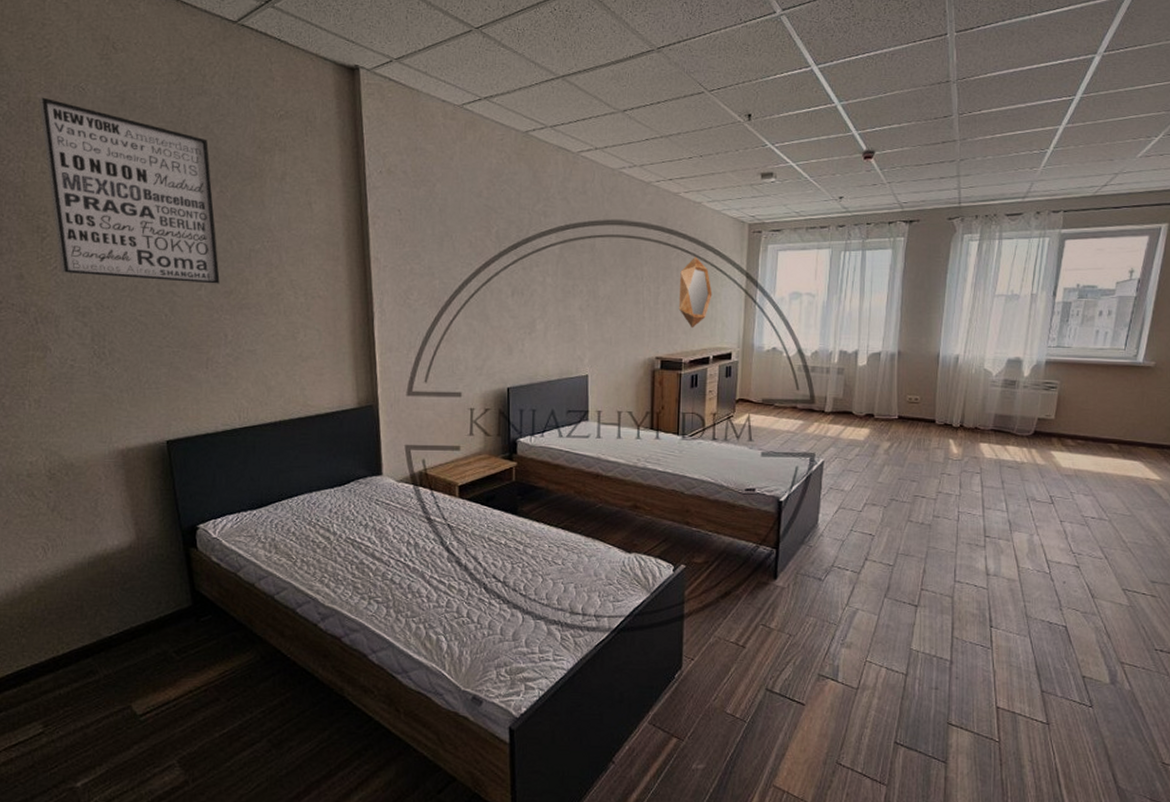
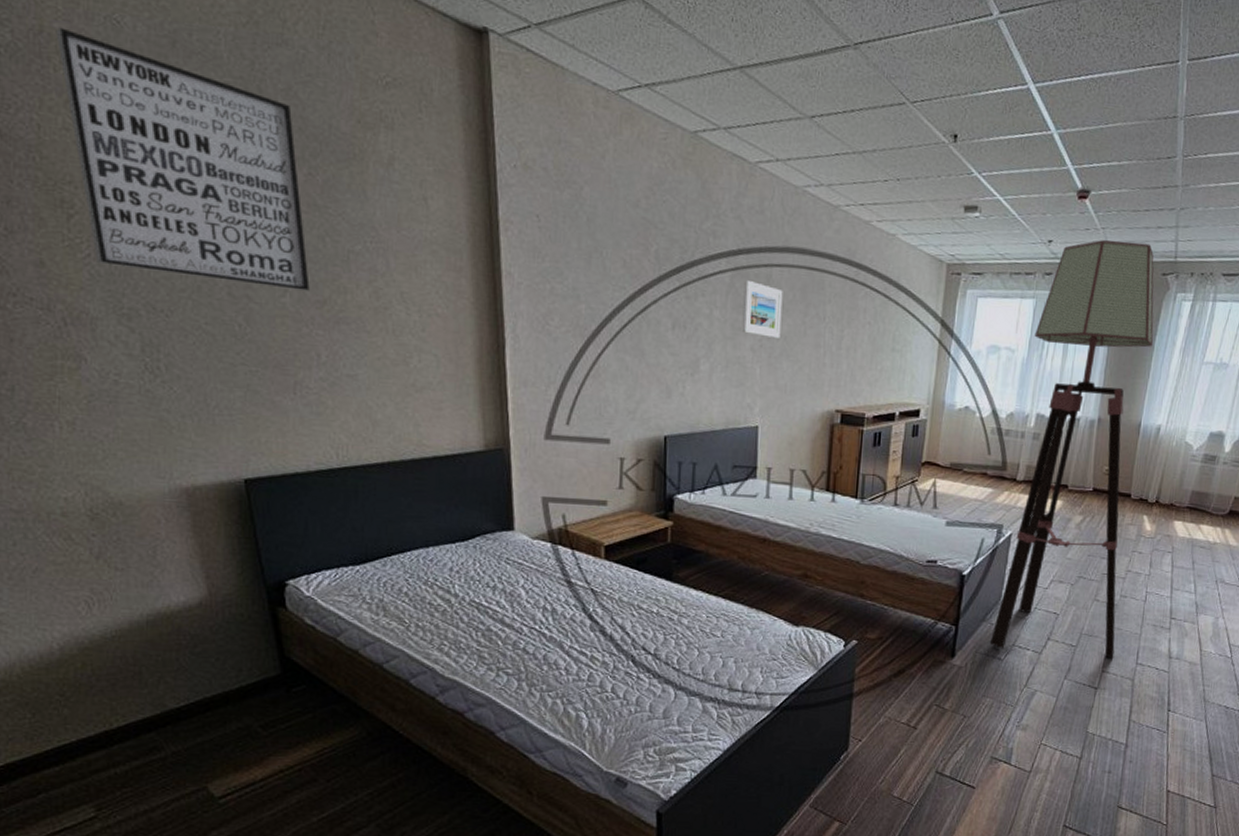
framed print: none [571,250,605,298] -> present [741,279,783,338]
home mirror: present [678,256,713,329] -> none [864,297,903,380]
floor lamp: none [809,192,944,577] -> present [989,240,1154,659]

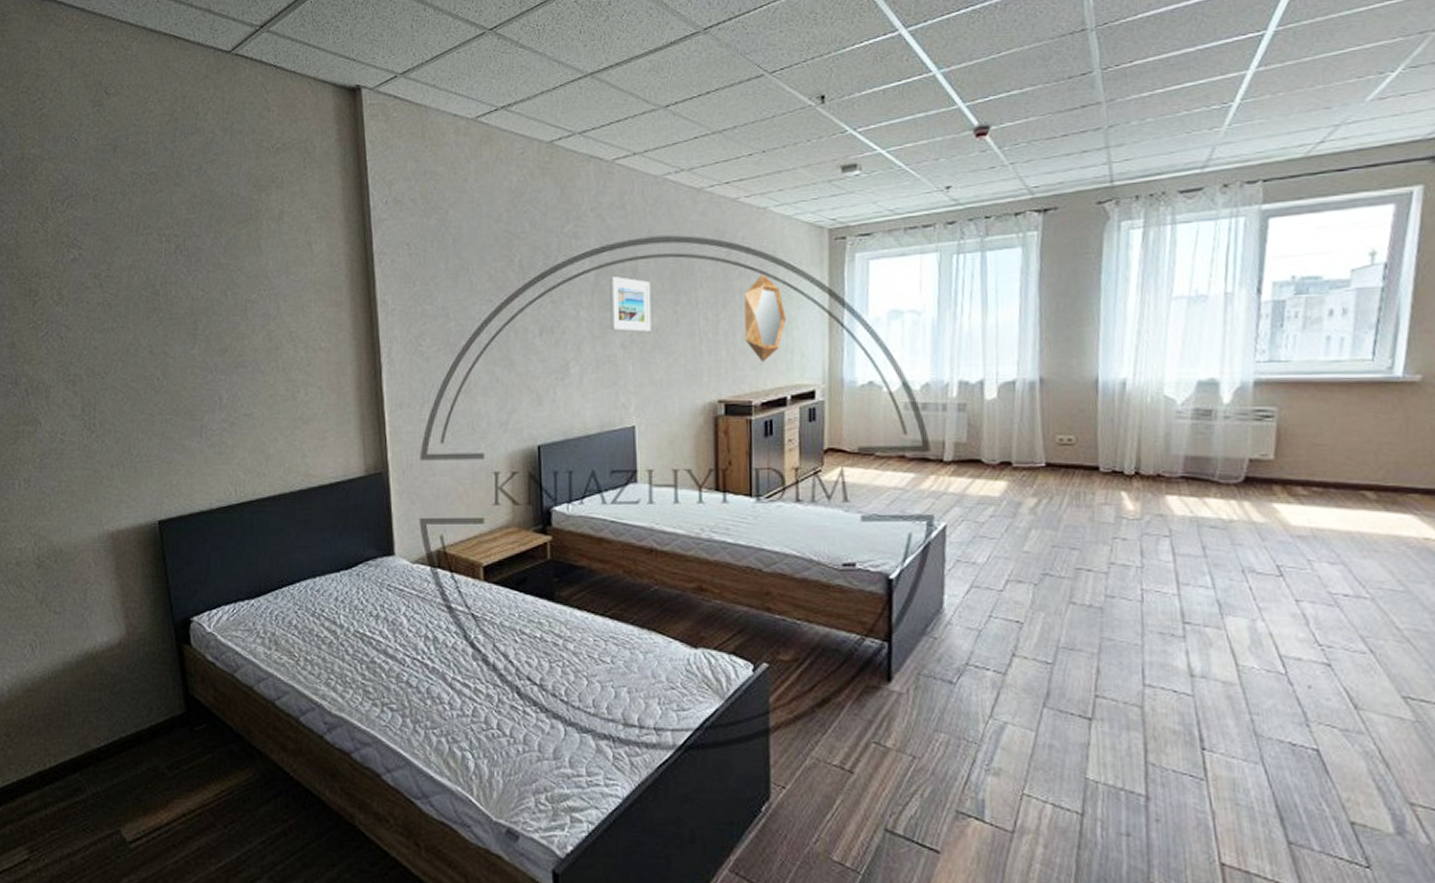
wall art: present [55,27,310,291] -> none [32,152,214,342]
home mirror: none [864,297,903,380] -> present [743,273,787,363]
floor lamp: present [989,240,1154,659] -> none [935,171,1109,679]

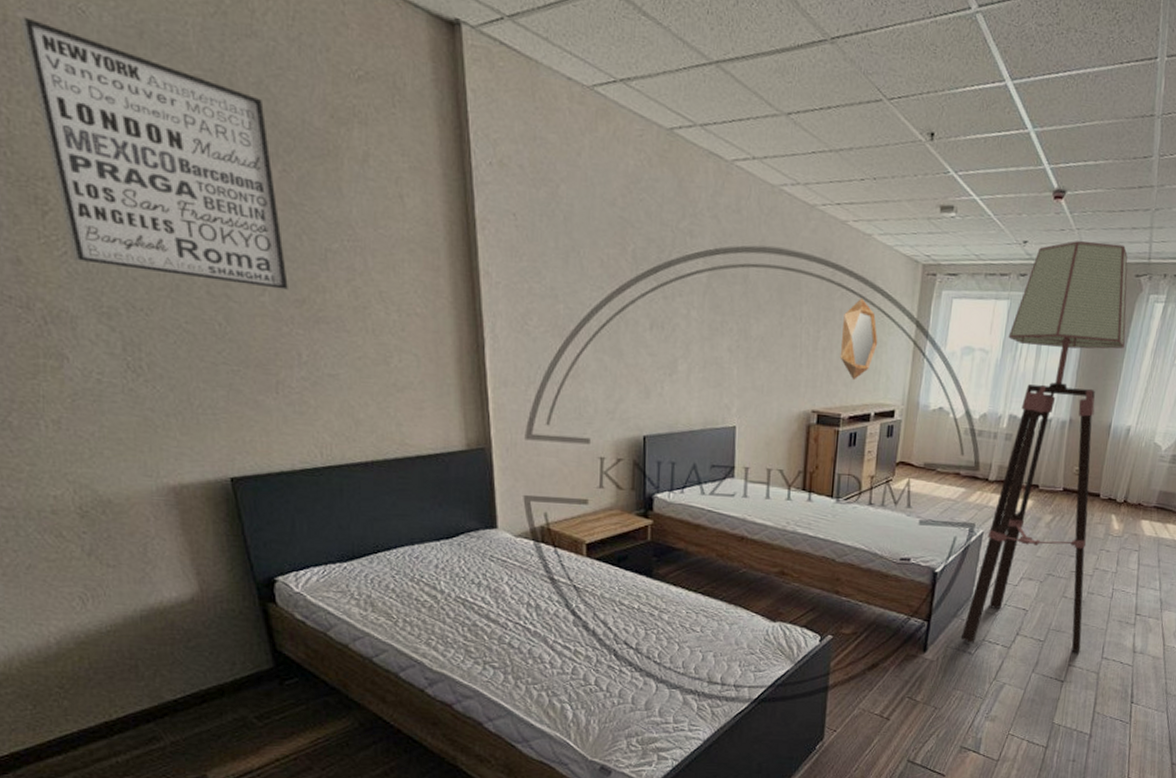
wall art: none [32,152,214,342] -> present [20,17,288,290]
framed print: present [609,275,651,332] -> none [719,279,760,339]
floor lamp: none [935,171,1109,679] -> present [960,241,1128,653]

